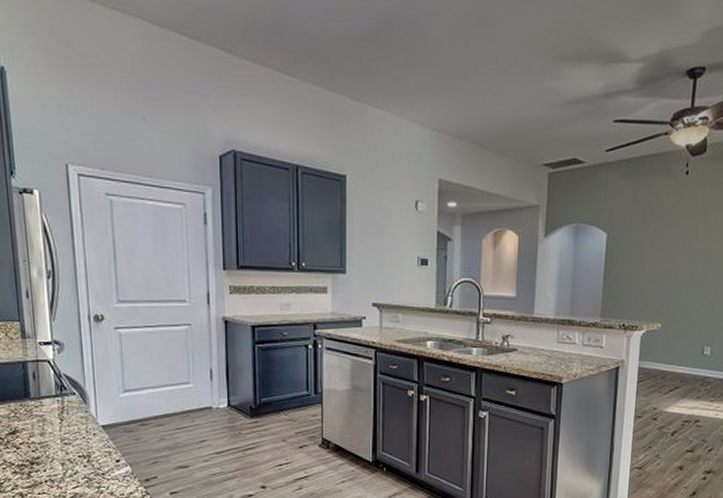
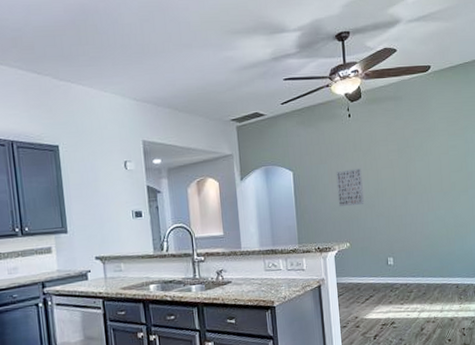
wall art: none [655,238,691,281] -> present [336,168,364,207]

